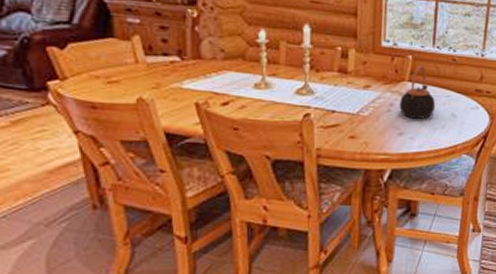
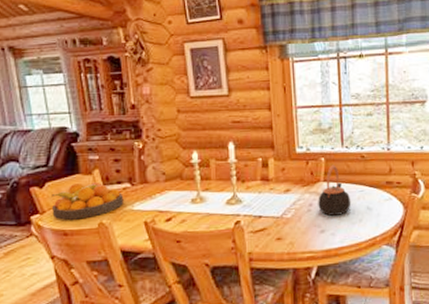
fruit bowl: none [75,49,171,92] -> present [51,181,124,220]

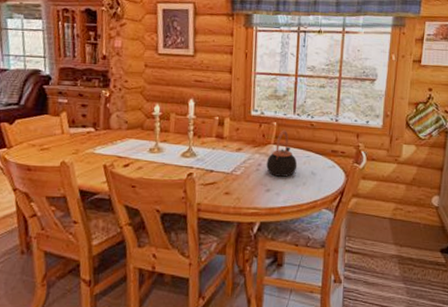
fruit bowl: present [51,181,124,220] -> none [19,123,87,157]

